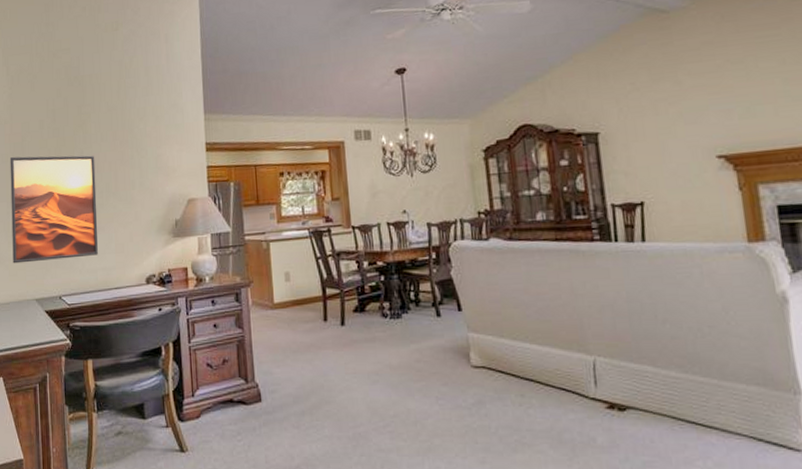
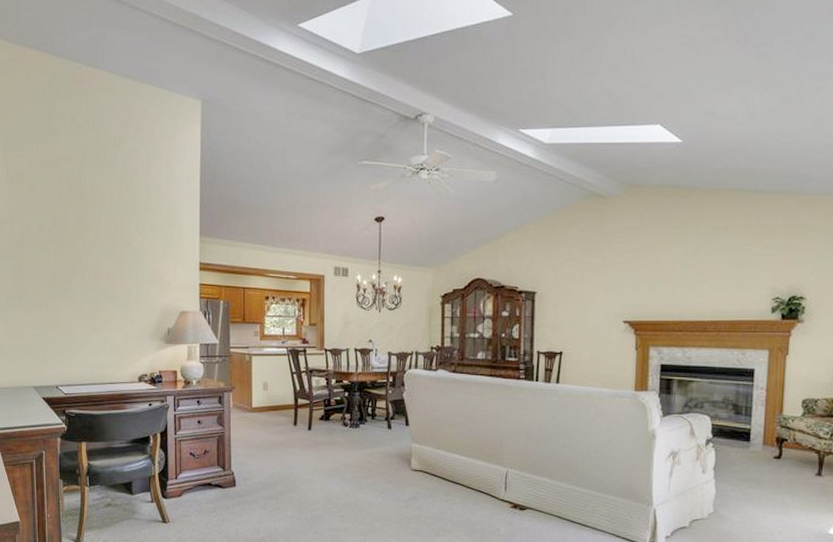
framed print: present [9,155,98,264] -> none [9,255,95,354]

